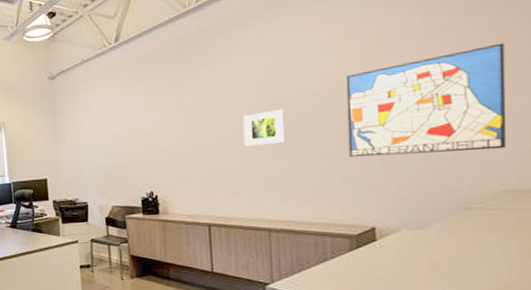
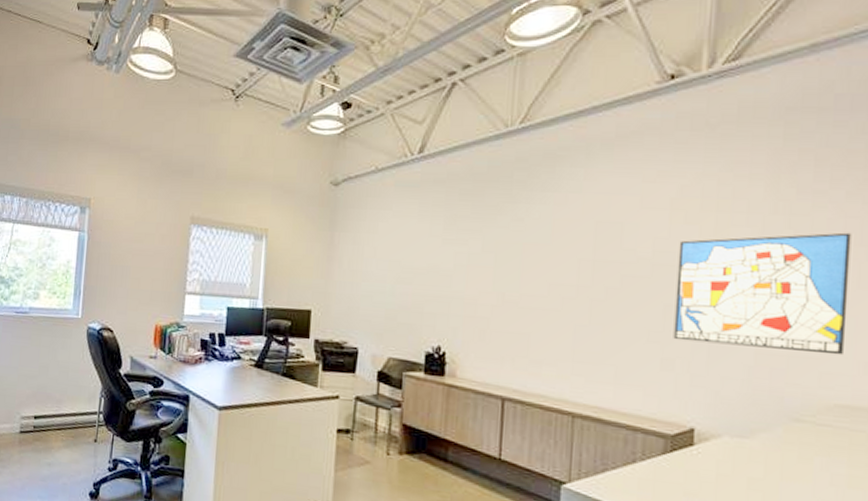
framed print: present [242,109,286,147] -> none [555,268,606,309]

